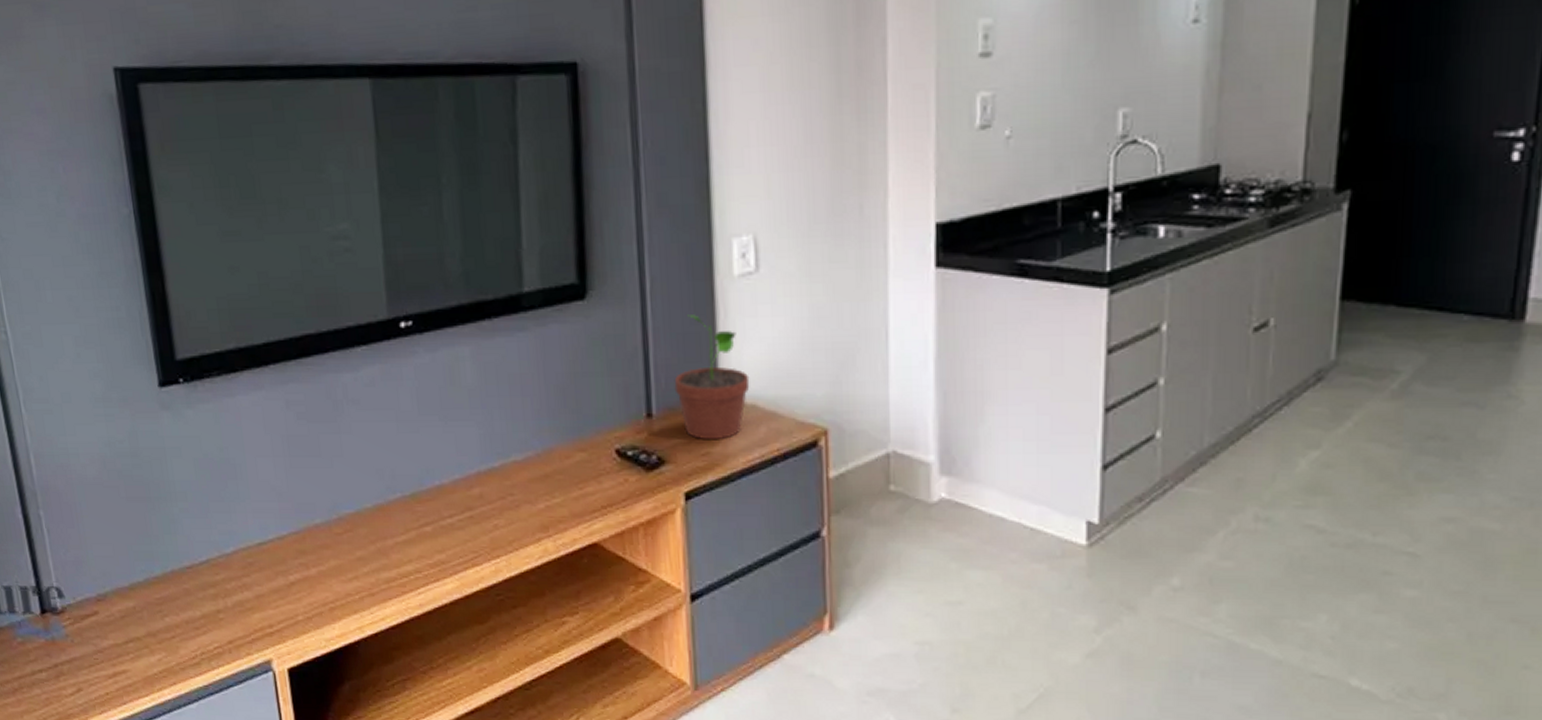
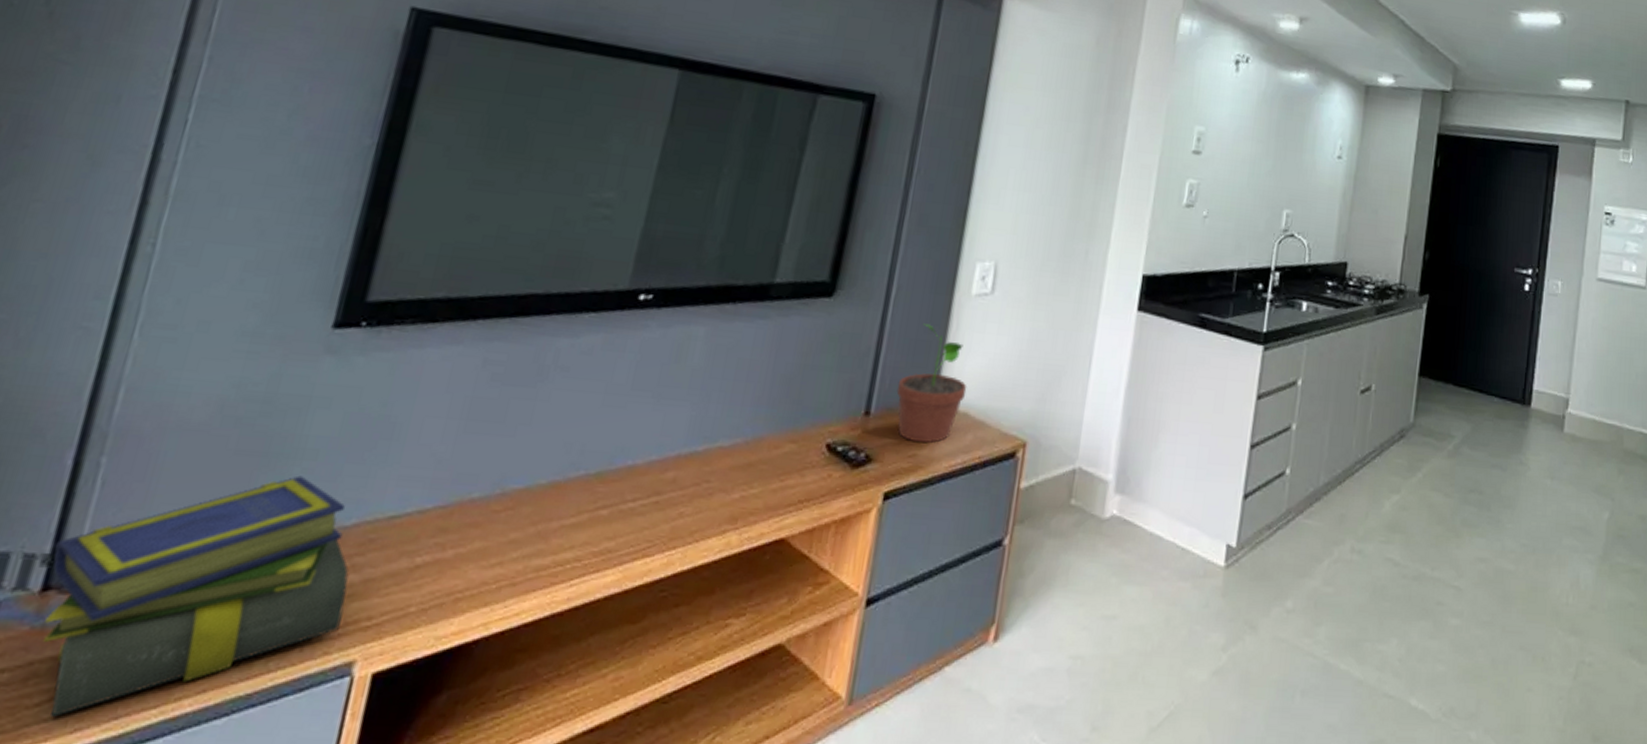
stack of books: none [37,514,251,703] -> present [43,475,349,717]

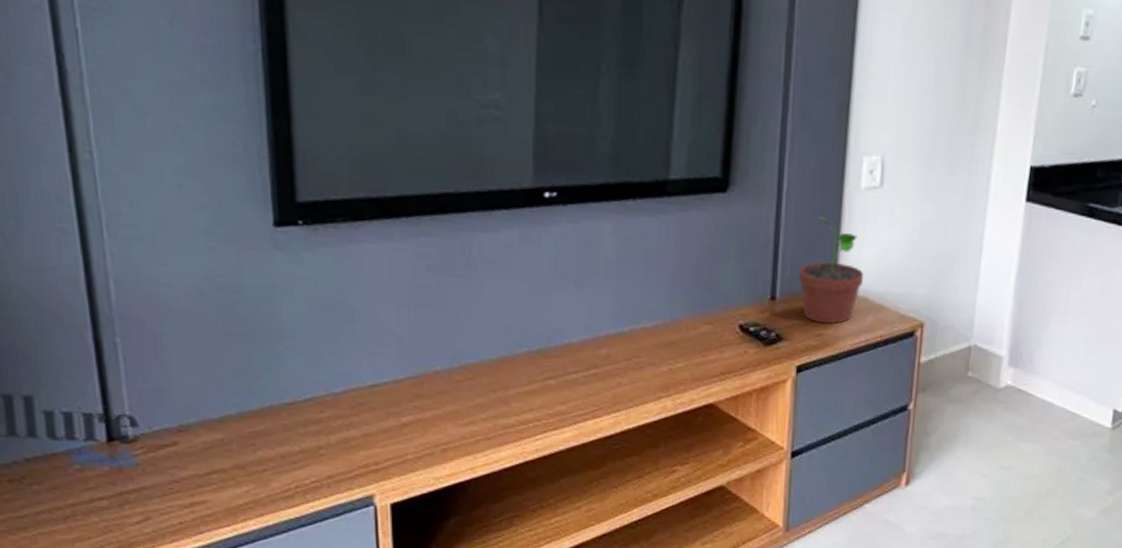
stack of books: present [43,475,349,717] -> none [105,352,354,531]

